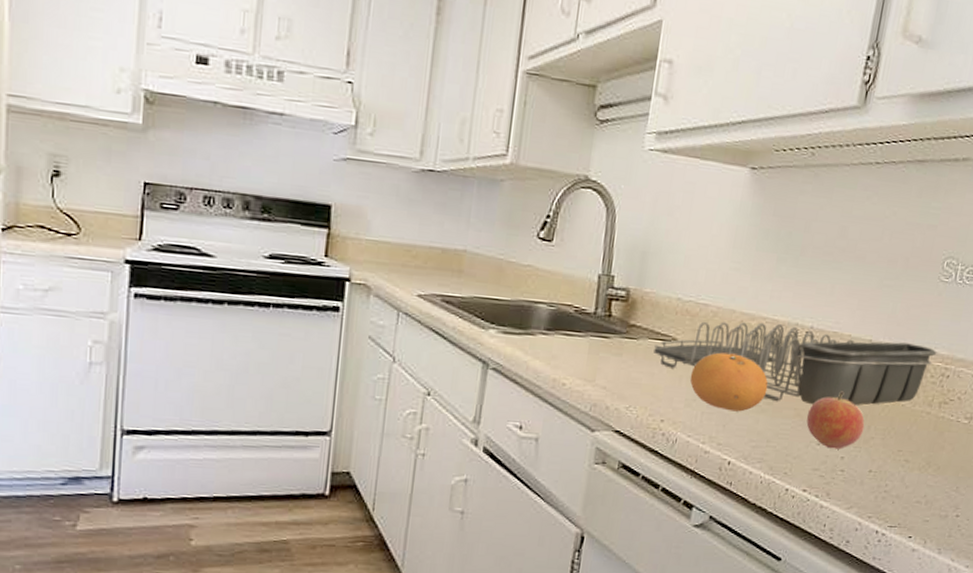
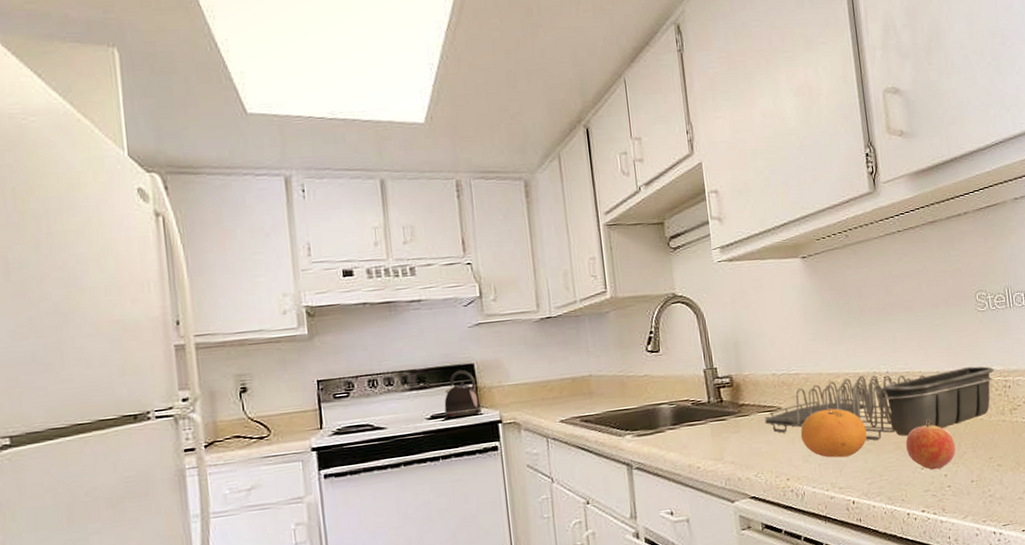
kettle: none [285,208,331,265] -> present [443,369,482,418]

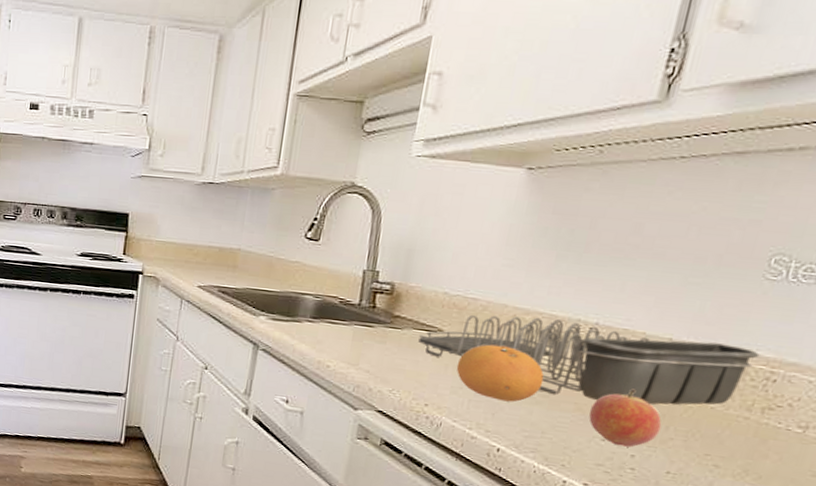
kettle: present [443,369,482,418] -> none [92,216,128,261]

